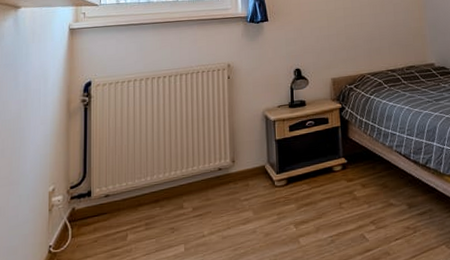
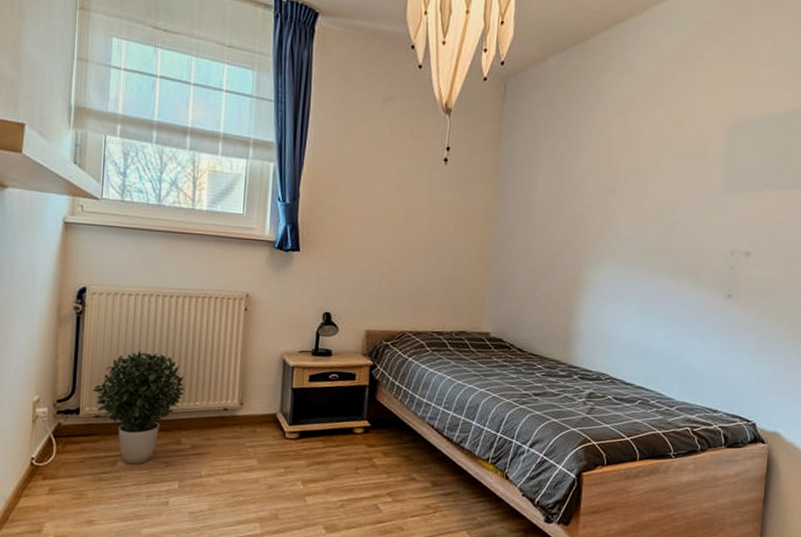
potted plant: none [102,128,183,237] -> present [93,350,185,465]

